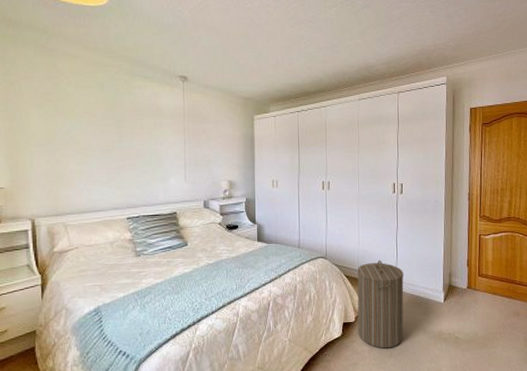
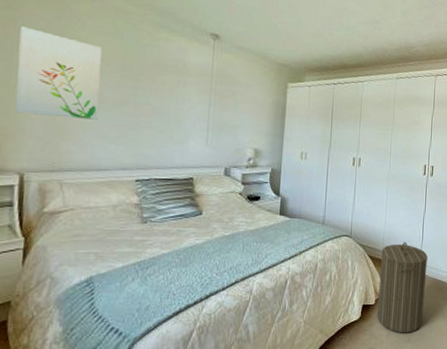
wall art: none [18,89,90,167] -> present [15,26,103,120]

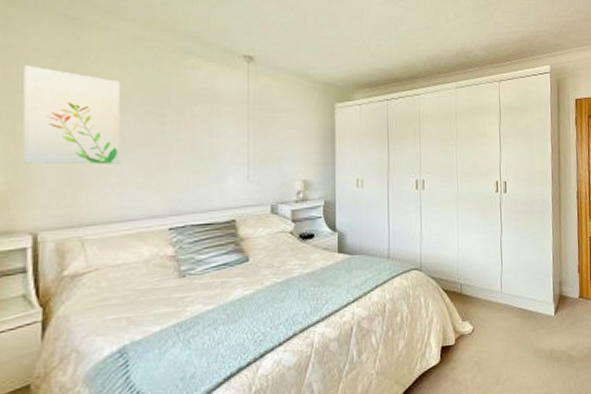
laundry hamper: present [377,242,428,333] -> none [456,270,511,375]

